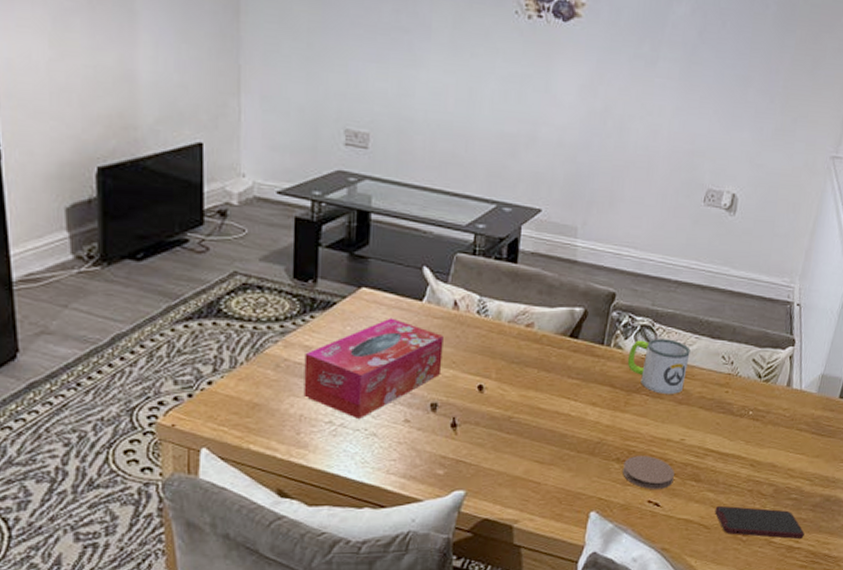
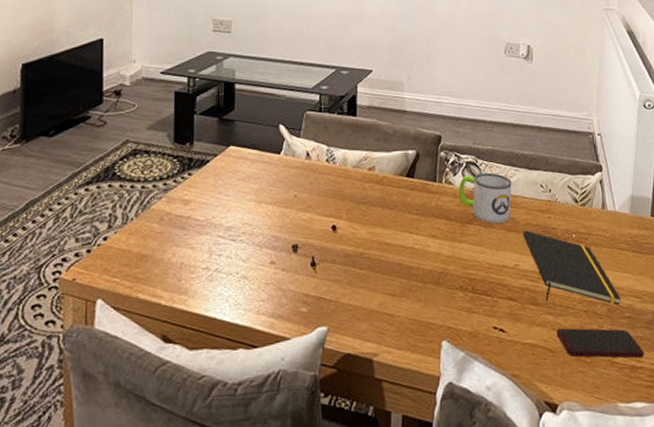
tissue box: present [303,318,444,419] -> none [184,170,300,263]
coaster: present [623,456,675,489] -> none [467,282,514,316]
notepad: none [694,404,790,487] -> present [522,230,621,305]

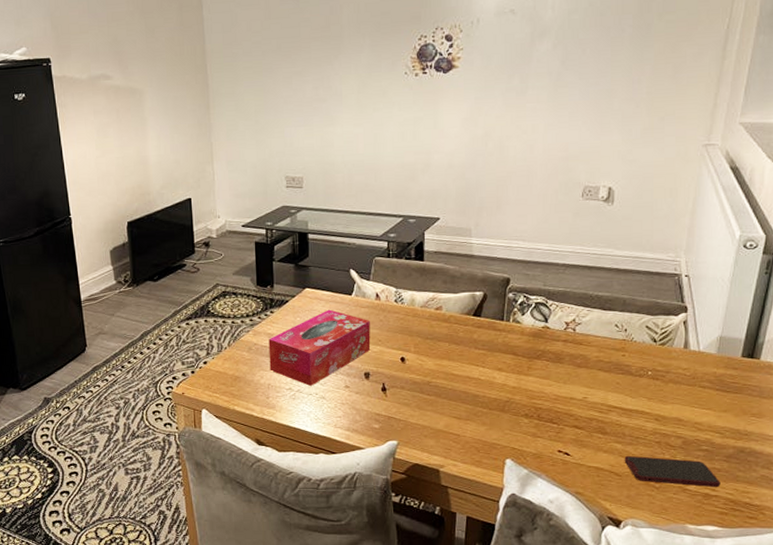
tissue box: none [184,170,300,263] -> present [268,309,371,386]
mug: present [458,173,512,223] -> none [526,313,584,359]
notepad: present [522,230,621,305] -> none [593,367,699,439]

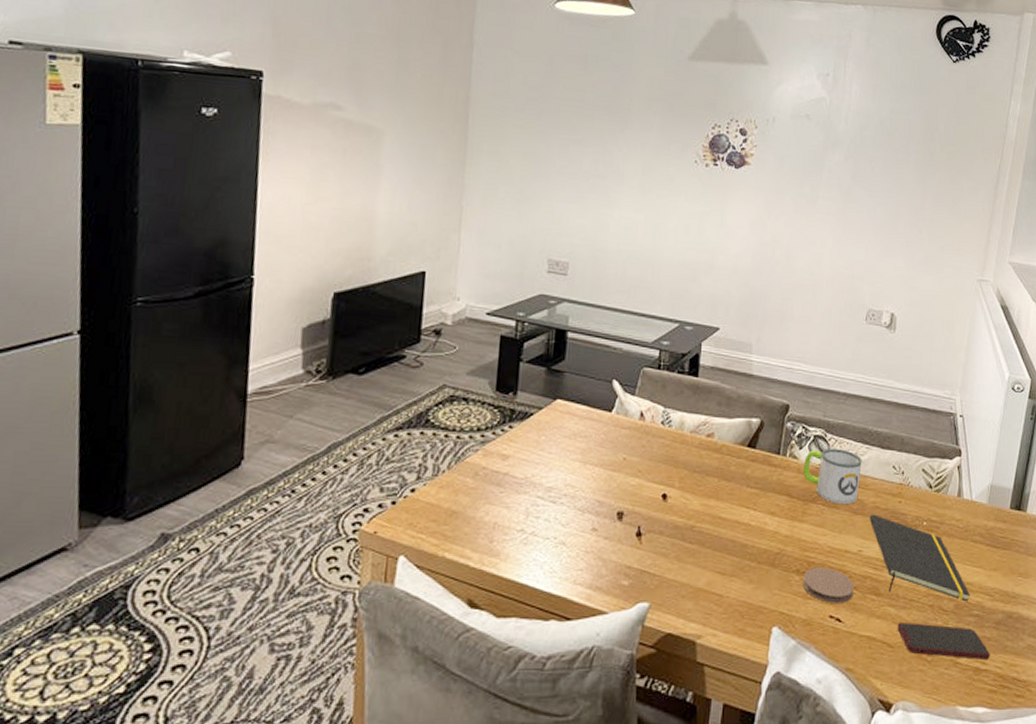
tissue box: present [268,309,371,386] -> none [498,428,630,527]
mug: none [526,313,584,359] -> present [803,449,862,504]
coaster: none [532,412,580,440] -> present [803,568,854,603]
notepad: none [593,367,699,439] -> present [869,514,970,602]

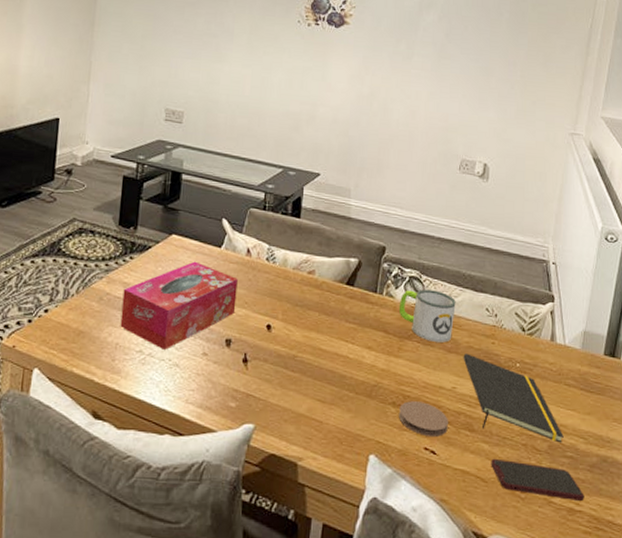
tissue box: none [498,428,630,527] -> present [120,261,238,350]

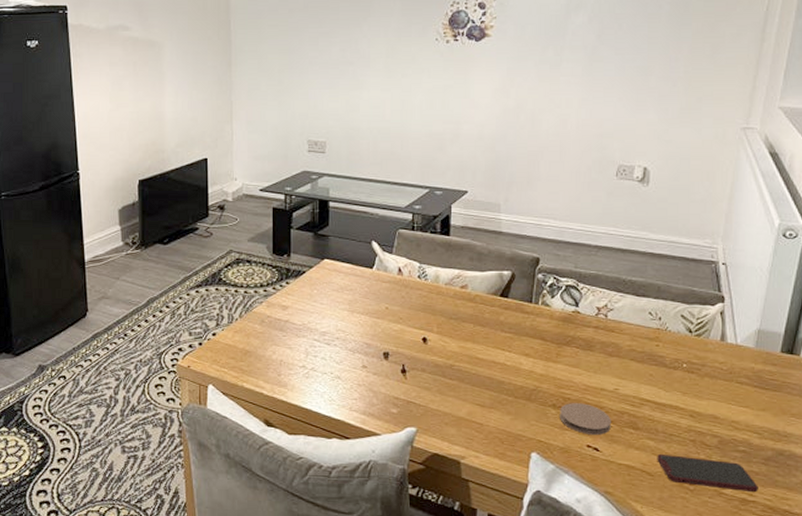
tissue box: present [120,261,238,350] -> none [283,282,391,364]
mug: present [398,289,456,342] -> none [555,297,616,347]
notepad: present [463,353,564,443] -> none [625,356,736,439]

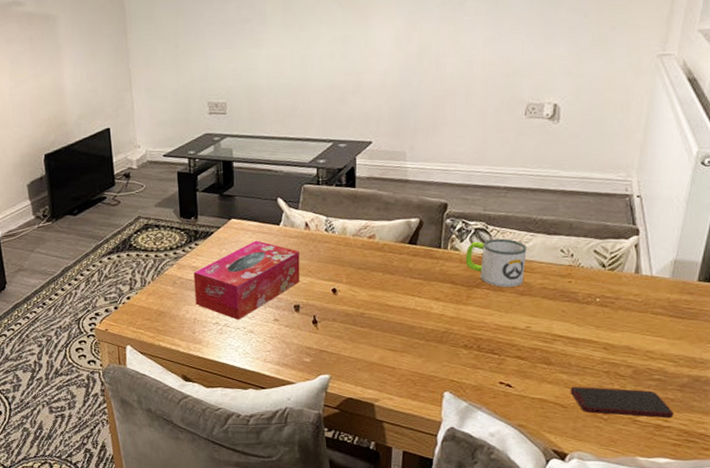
tissue box: none [283,282,391,364] -> present [193,240,301,320]
mug: none [555,297,616,347] -> present [465,238,527,287]
coaster: present [560,403,611,435] -> none [472,342,523,372]

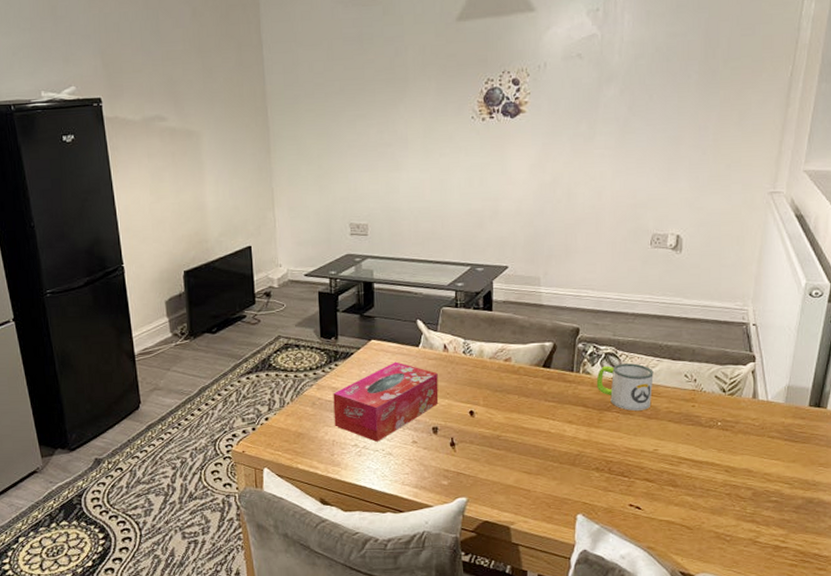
smartphone: present [570,386,674,419] -> none [695,508,790,540]

